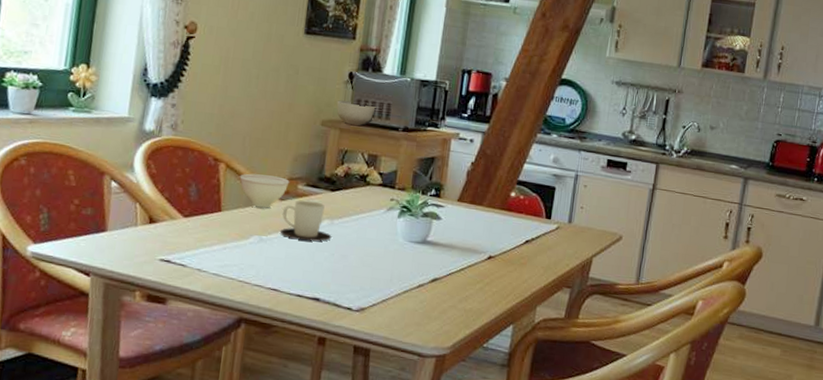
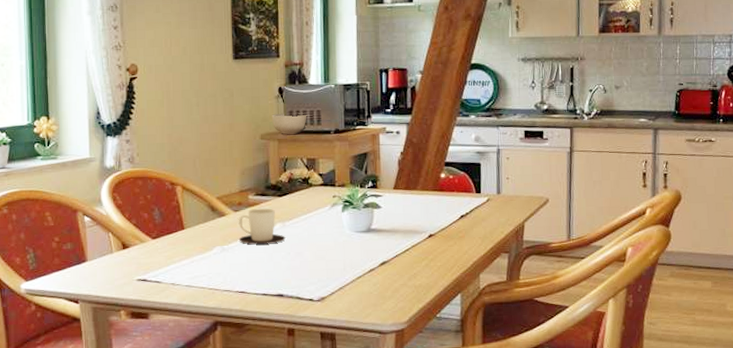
bowl: present [239,173,290,208] -> none [196,191,241,221]

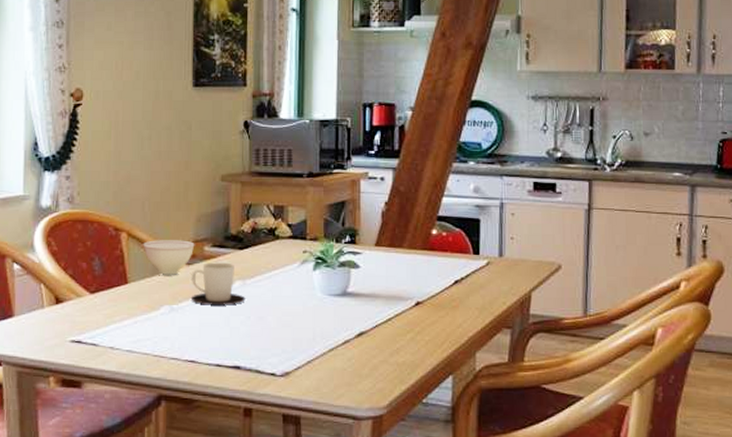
bowl: none [196,191,241,221] -> present [143,240,195,275]
bowl: present [271,113,309,135] -> none [234,152,279,177]

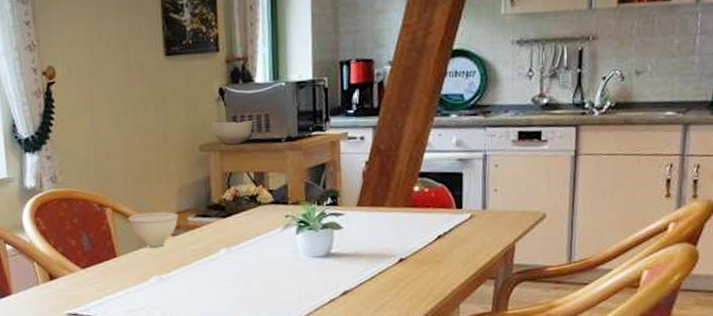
cup: present [190,262,246,304] -> none [177,231,232,273]
bowl: none [234,152,279,177] -> present [211,118,256,146]

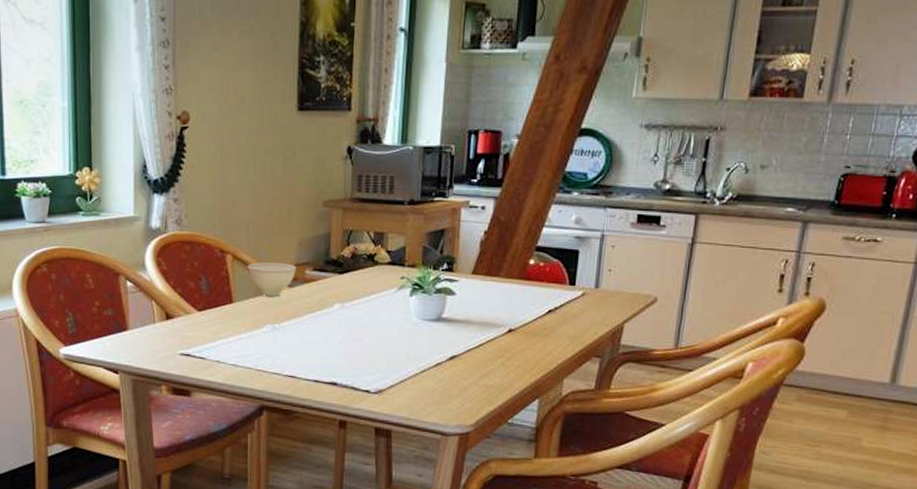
bowl: present [211,118,256,146] -> none [337,178,381,204]

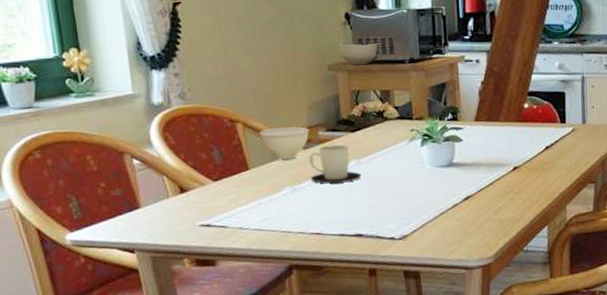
cup: none [291,285,344,326] -> present [308,144,362,183]
bowl: none [337,178,381,204] -> present [338,41,381,66]

